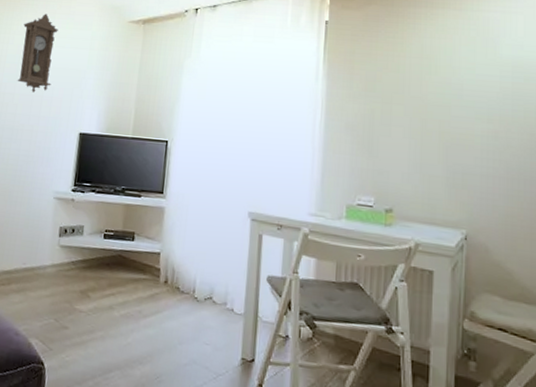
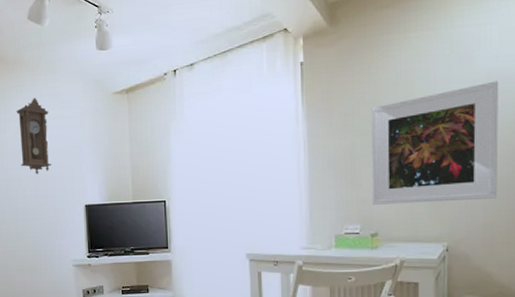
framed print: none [388,68,524,190] -> present [371,81,499,205]

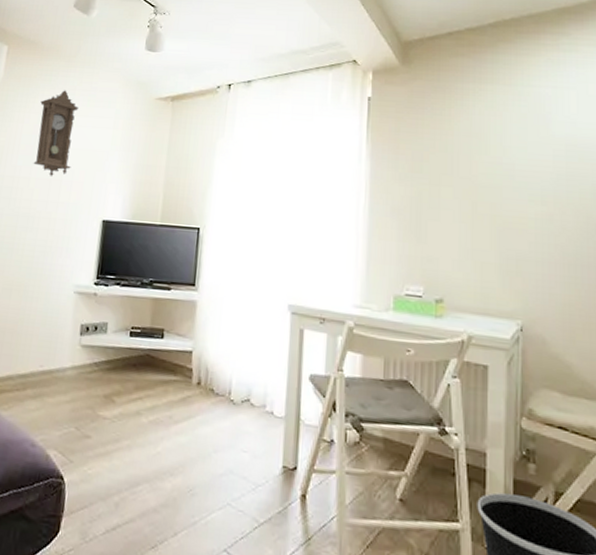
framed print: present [371,81,499,205] -> none [438,147,578,276]

